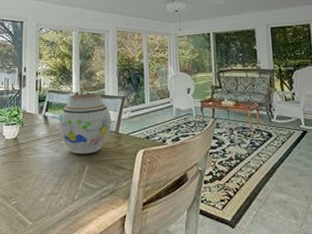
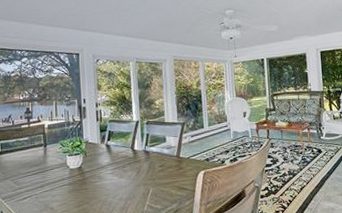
vase: present [59,93,112,155] -> none [121,120,173,179]

